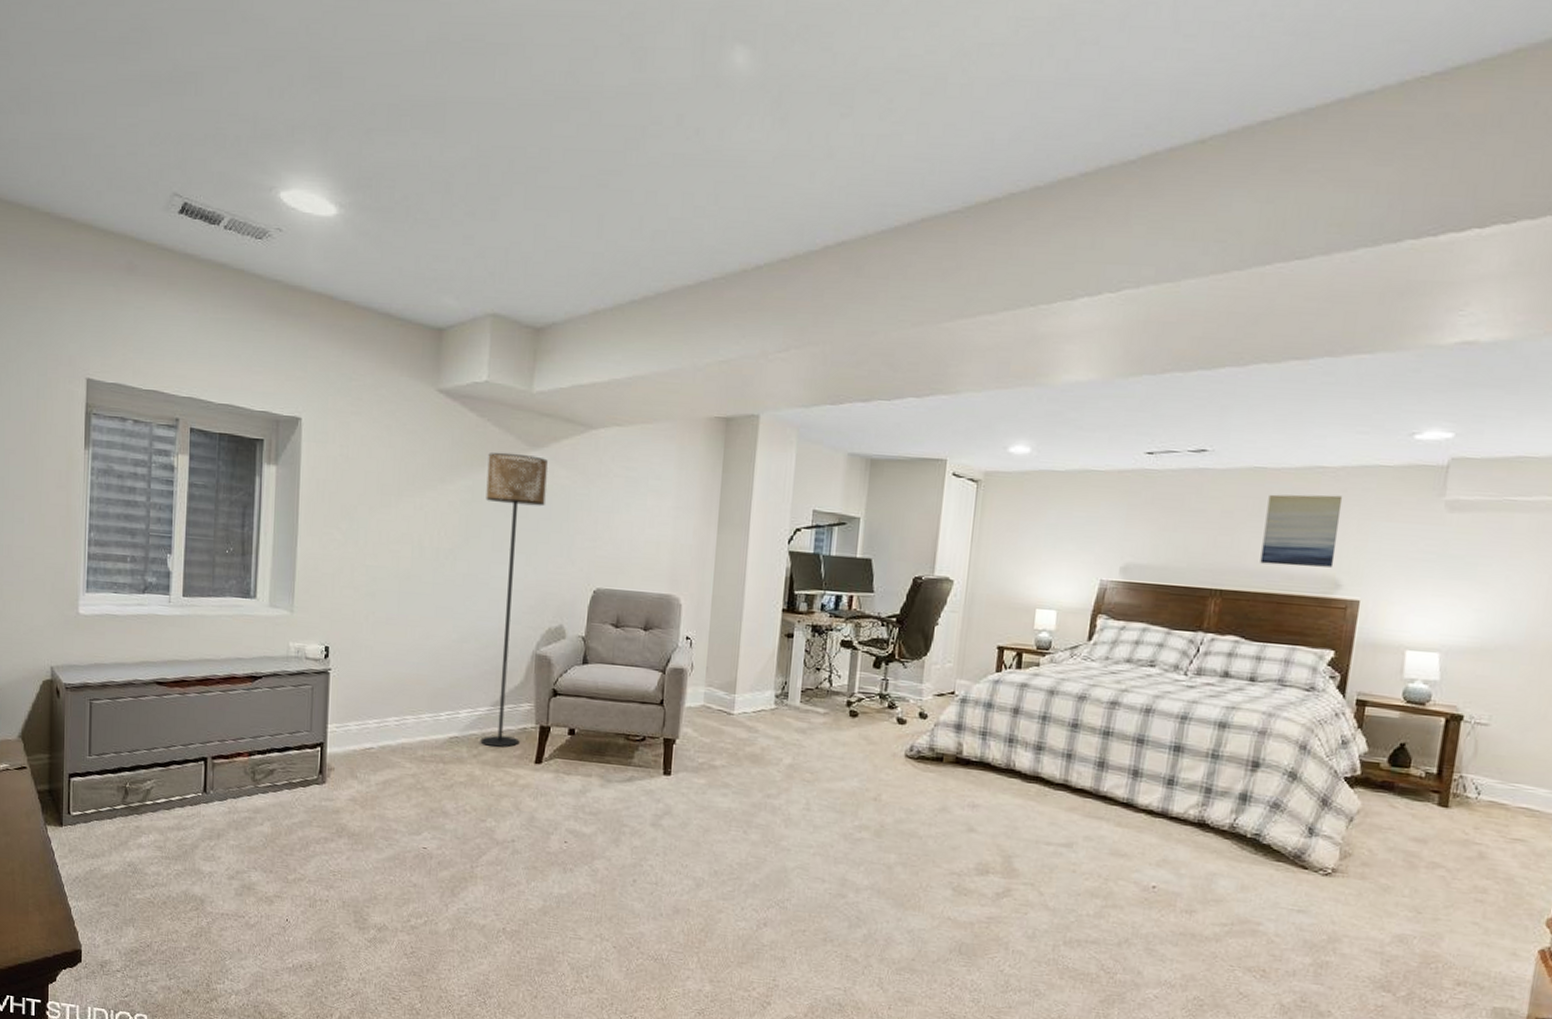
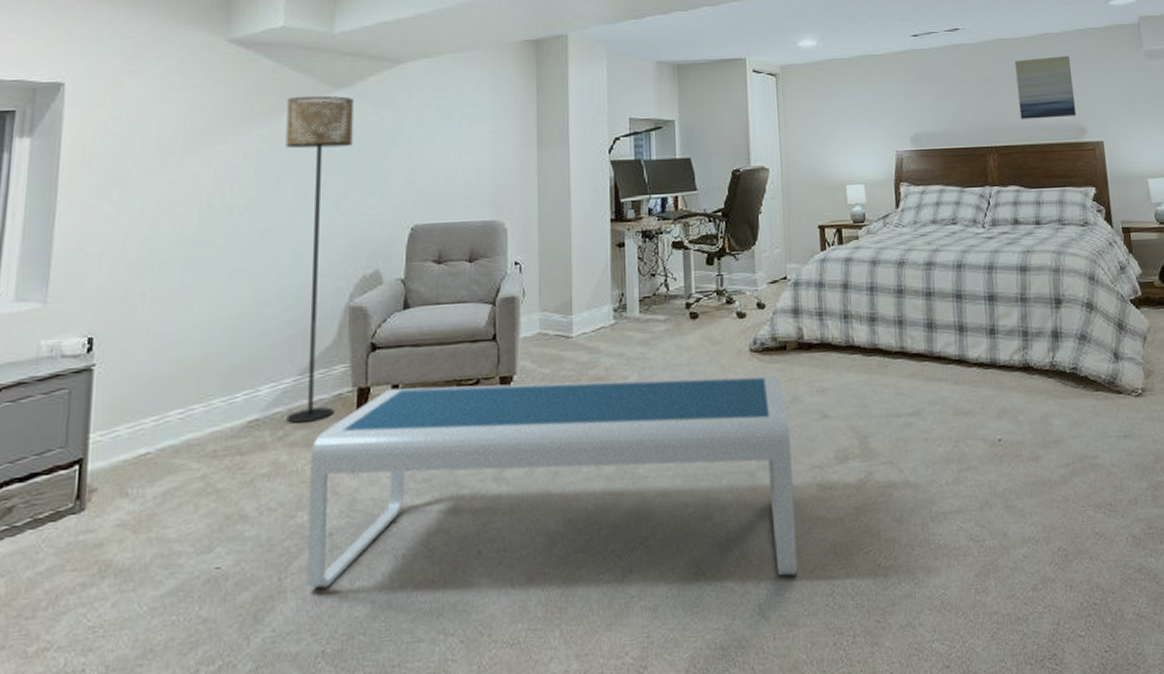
coffee table: none [493,731,935,962] -> present [307,375,798,589]

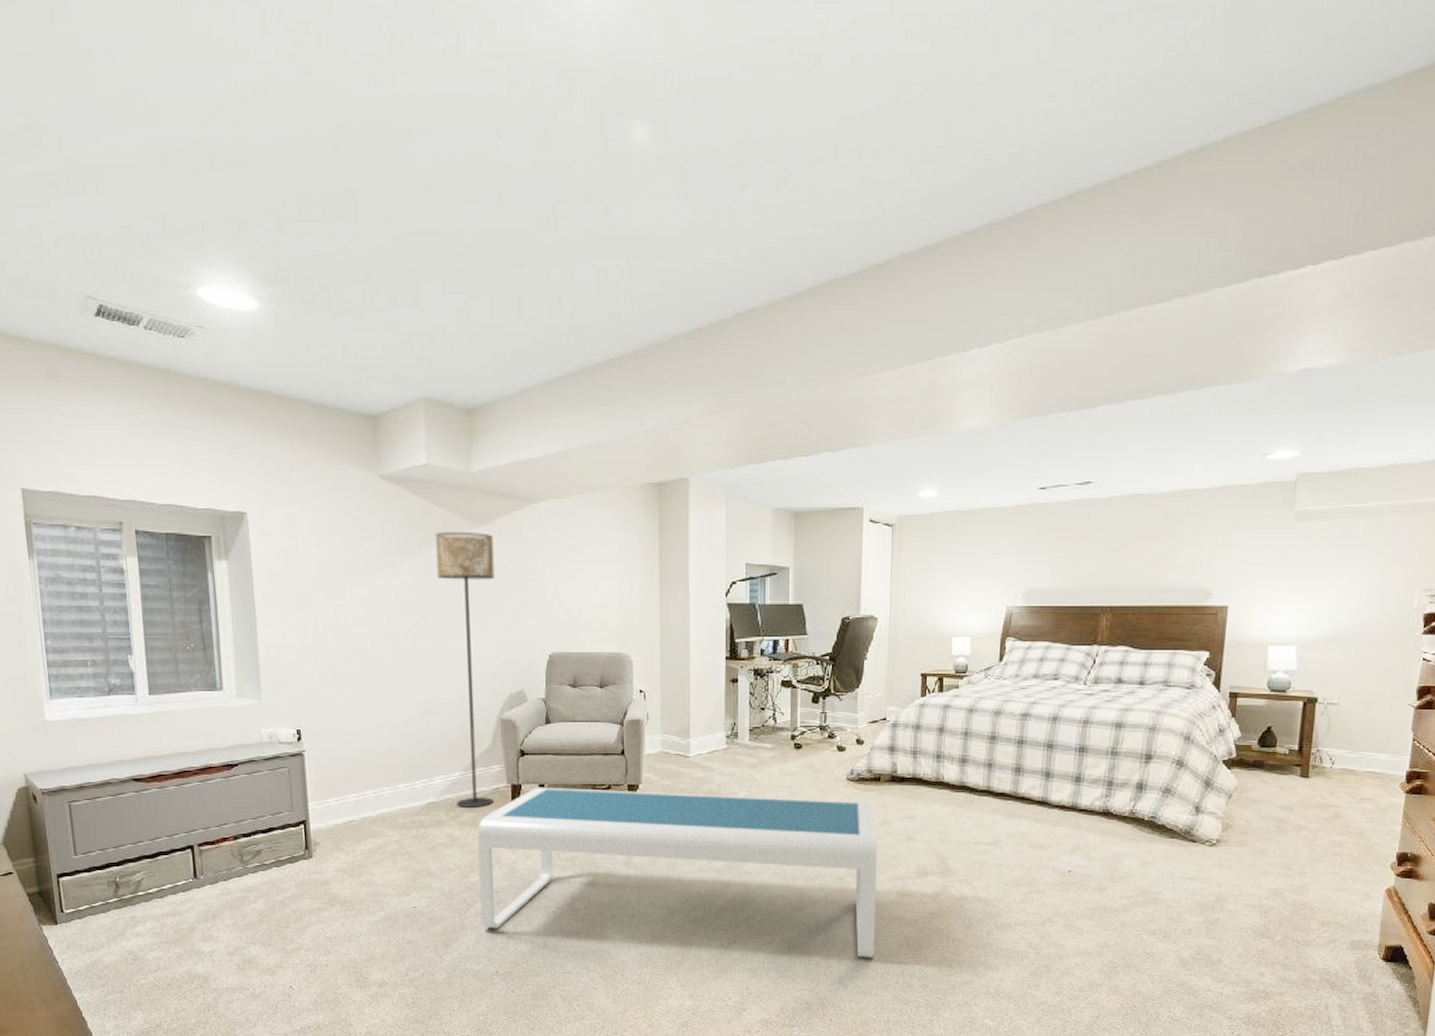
wall art: present [1015,55,1077,119] -> none [1142,514,1210,580]

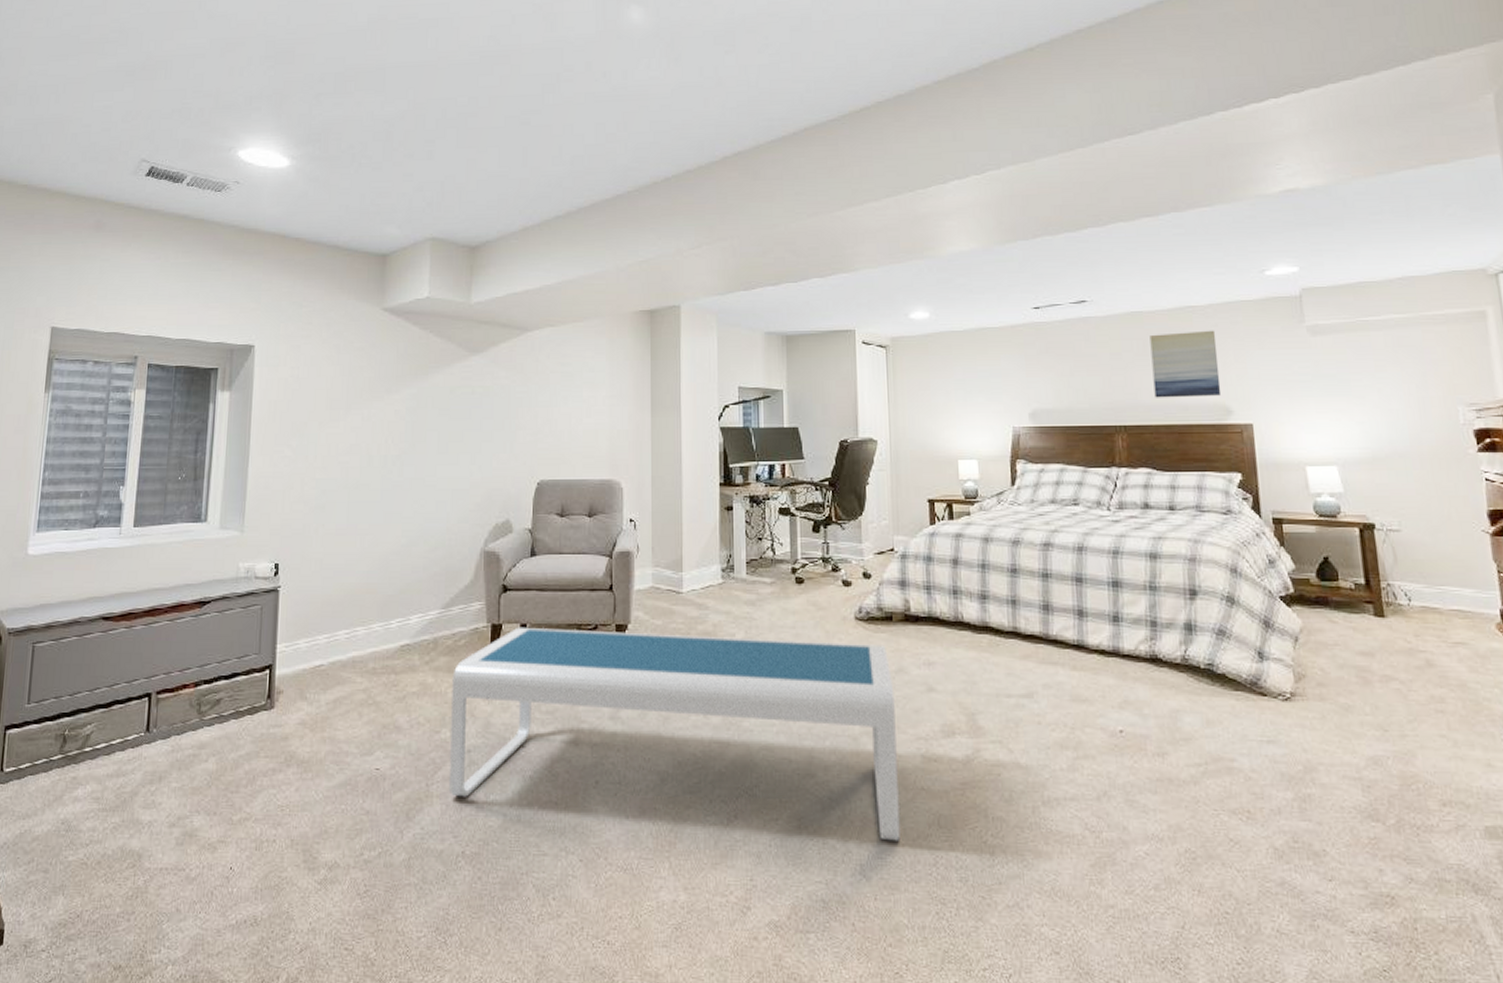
floor lamp: present [435,531,495,808] -> none [430,360,487,651]
wall art: none [1142,514,1210,580] -> present [1149,330,1222,398]

